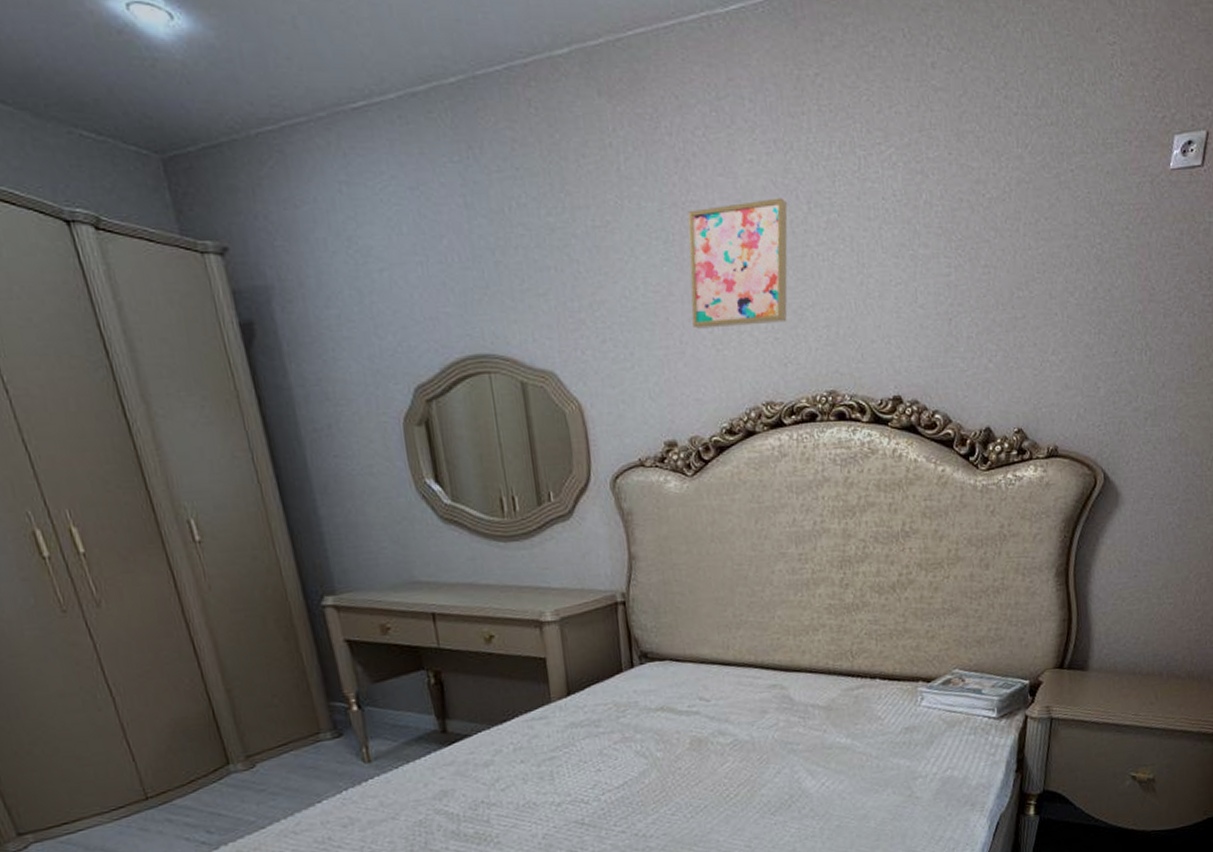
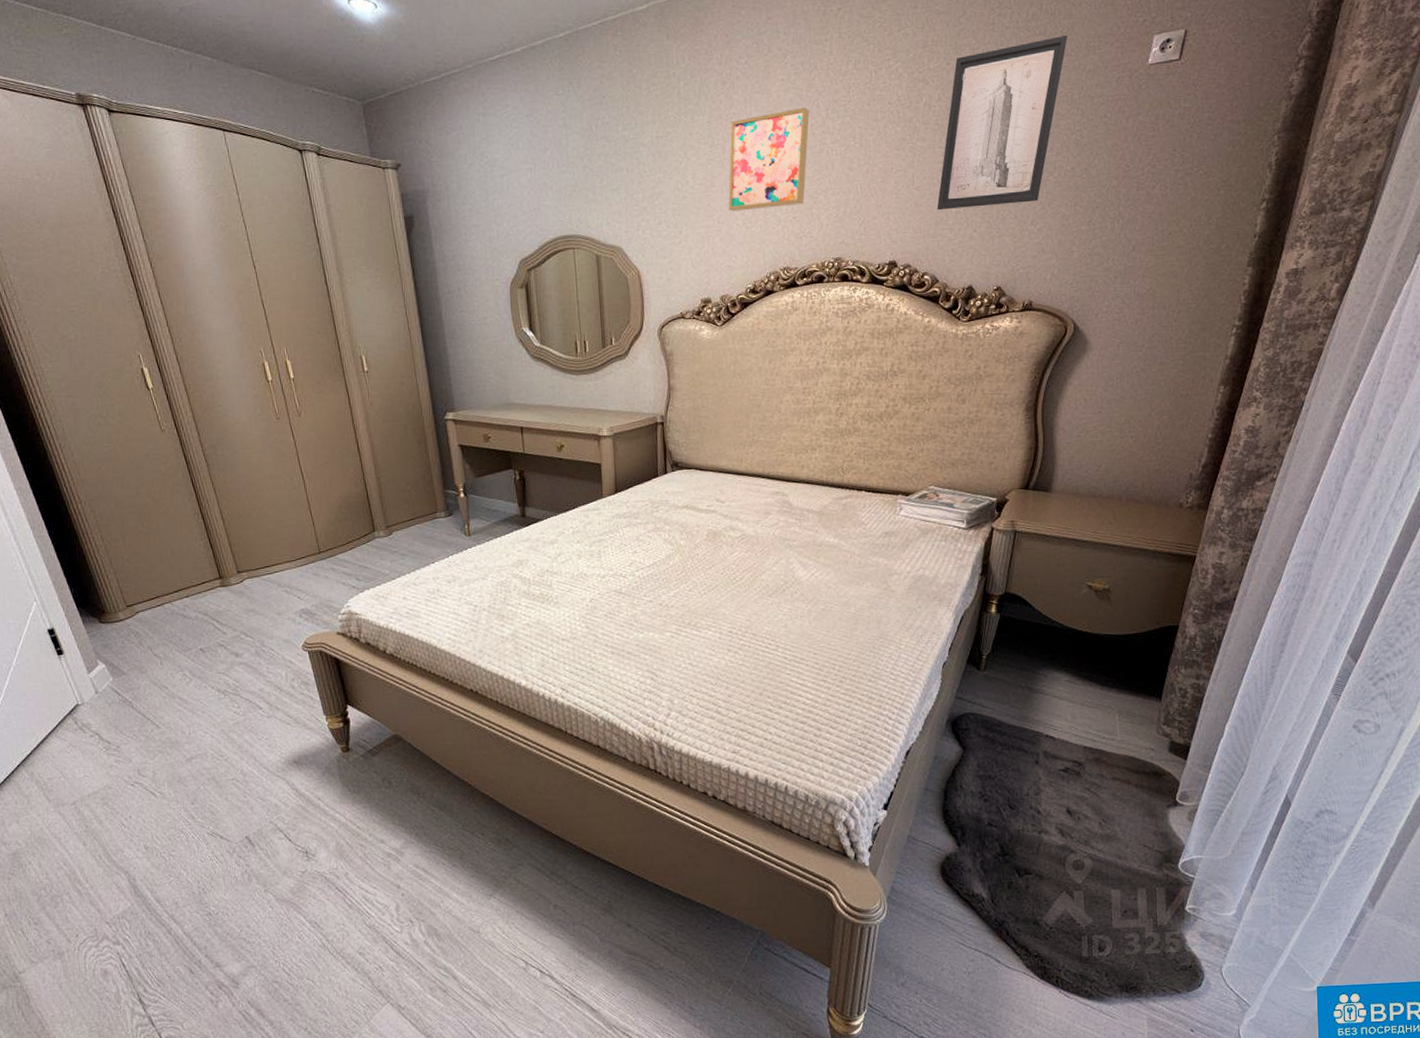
wall art: none [945,127,1083,335] -> present [937,34,1068,211]

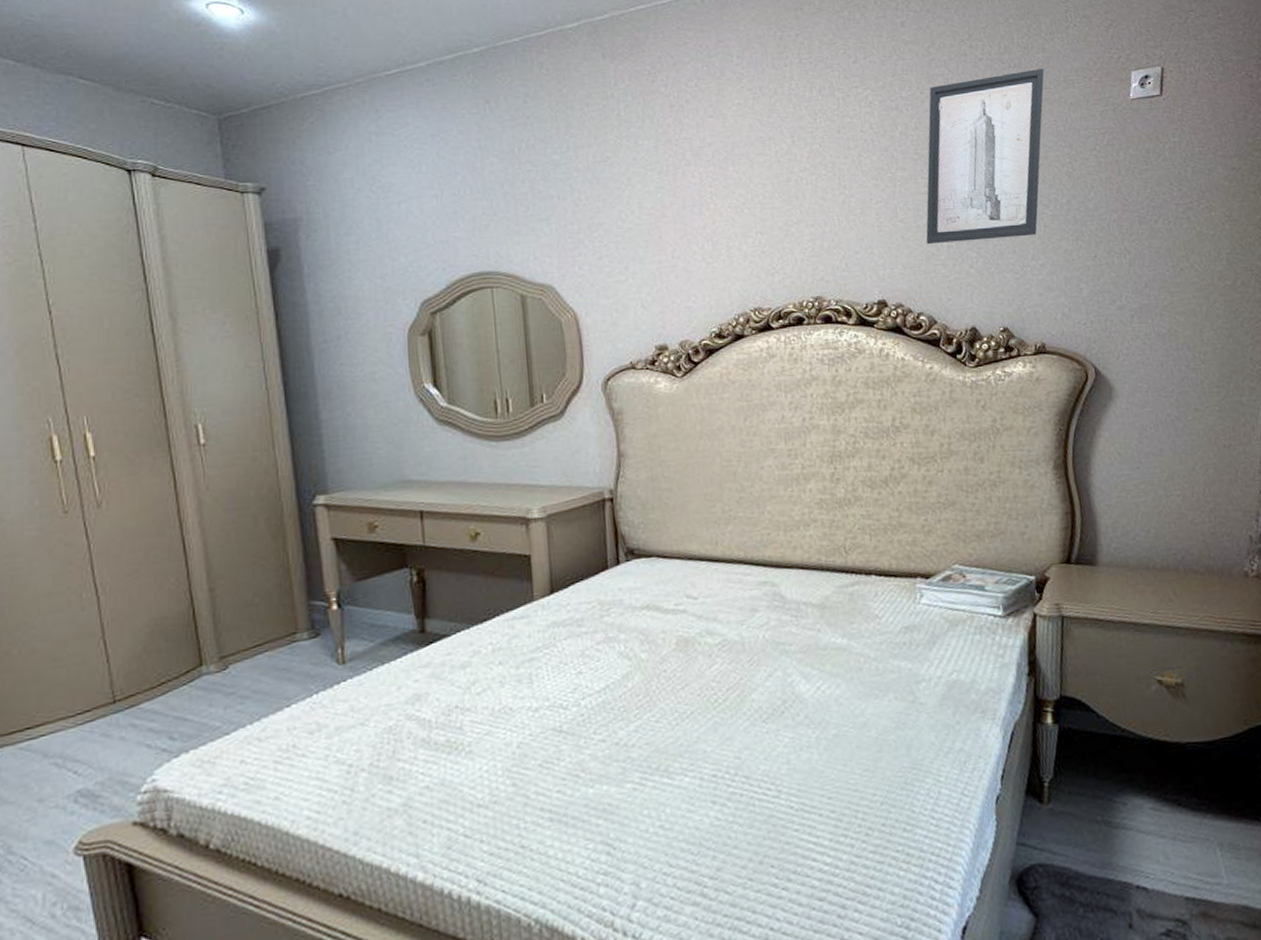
wall art: present [728,107,809,212] -> none [681,133,774,245]

